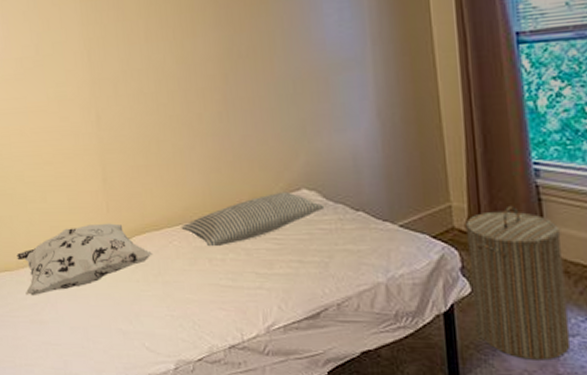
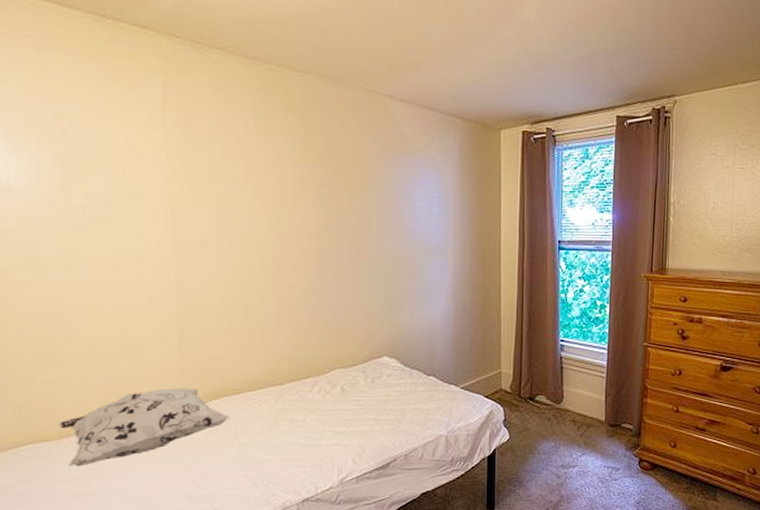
pillow: present [181,191,325,247] -> none [263,358,402,409]
laundry hamper: present [466,205,571,361] -> none [510,372,573,487]

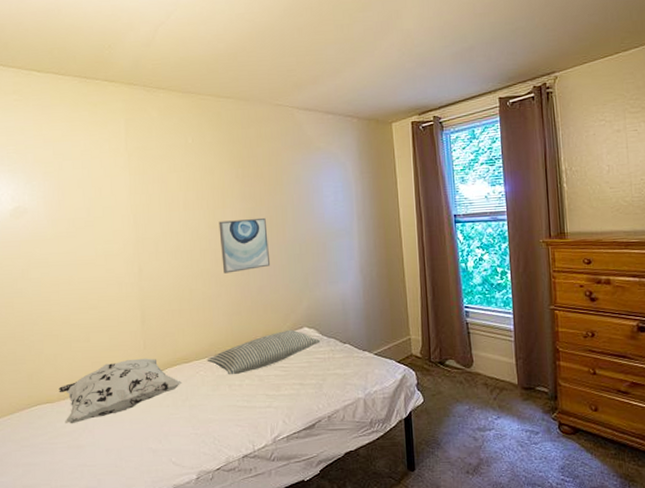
pillow: none [263,358,402,409] -> present [207,329,321,375]
wall art: none [285,226,348,290] -> present [218,217,271,274]

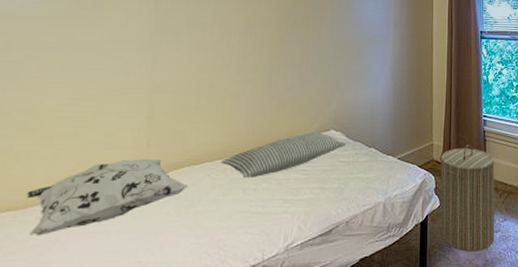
wall art: present [218,217,271,274] -> none [250,16,304,70]
laundry hamper: none [420,337,488,450] -> present [440,144,495,252]

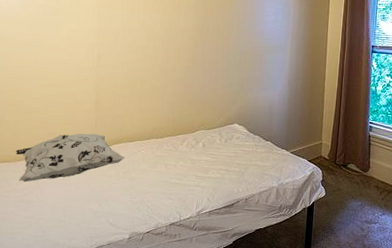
pillow: present [221,131,346,179] -> none [149,124,247,157]
laundry hamper: present [440,144,495,252] -> none [325,146,378,237]

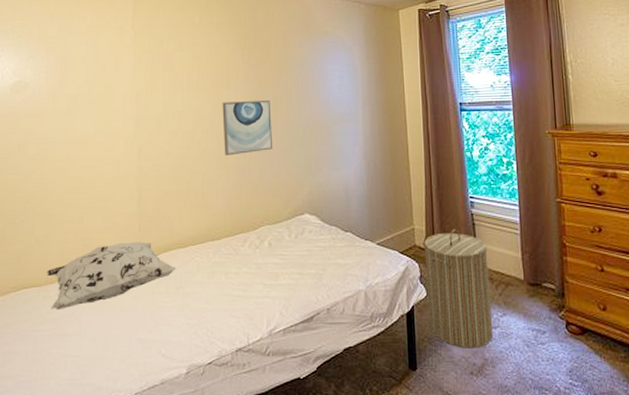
wall art: none [171,25,214,71] -> present [222,99,273,156]
laundry hamper: none [325,146,378,237] -> present [424,228,494,348]

